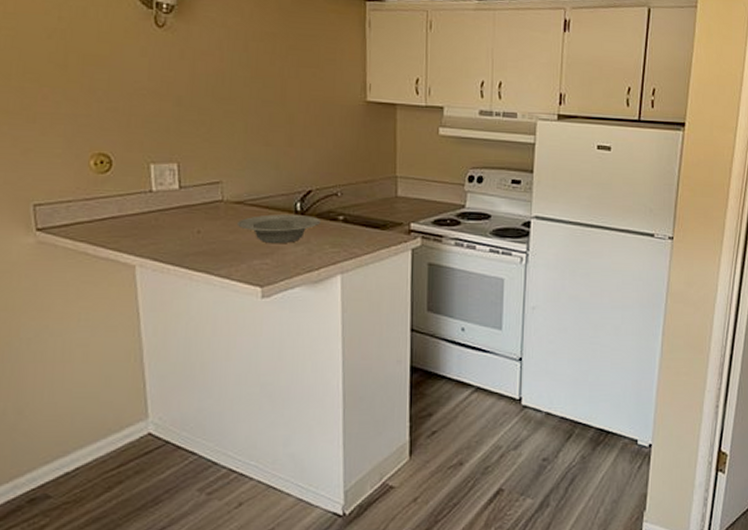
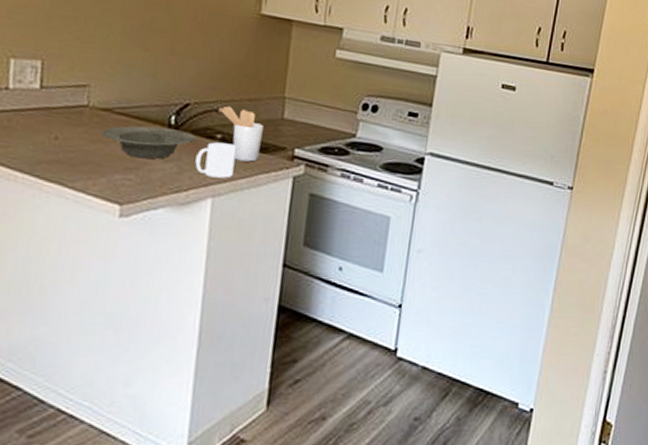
mug: none [323,223,358,256] -> present [195,142,237,179]
utensil holder: none [338,189,380,239] -> present [219,106,263,162]

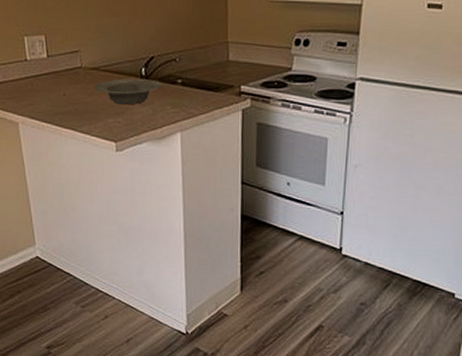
mug: present [195,142,237,179] -> none [164,86,194,116]
utensil holder: present [219,106,263,162] -> none [177,55,213,100]

